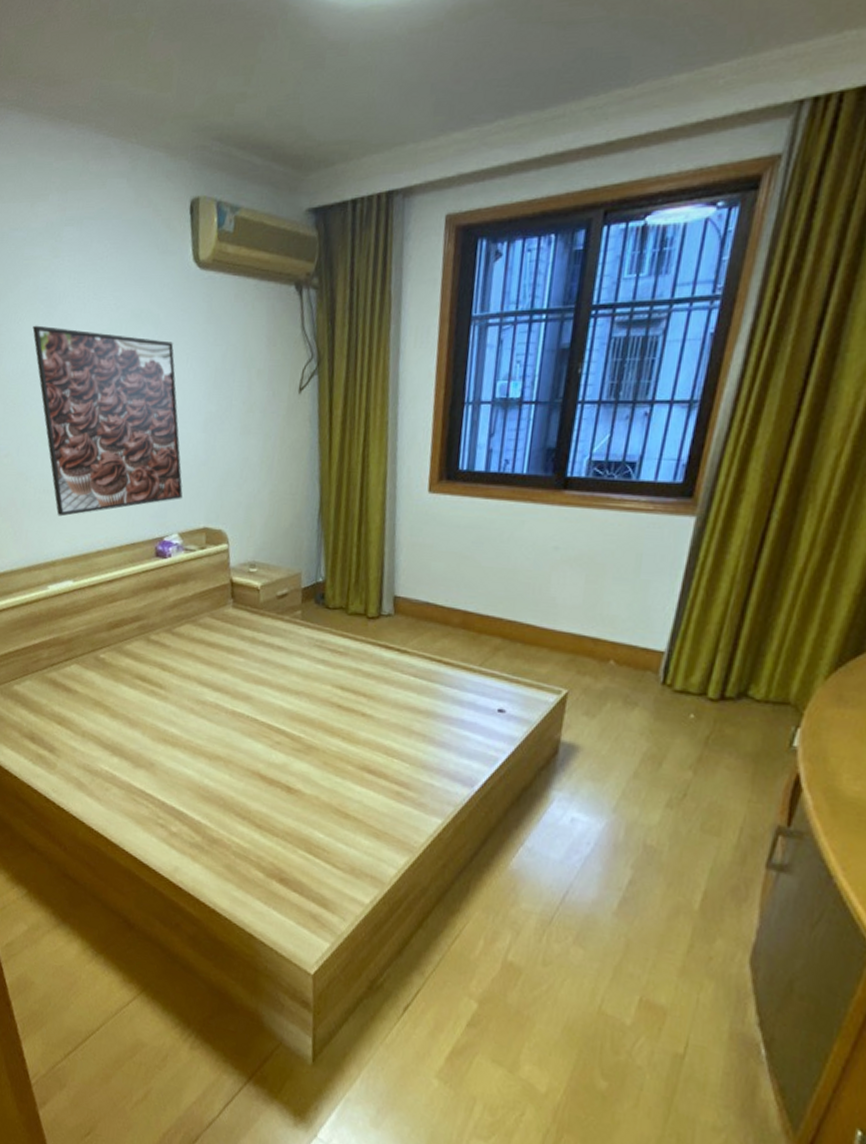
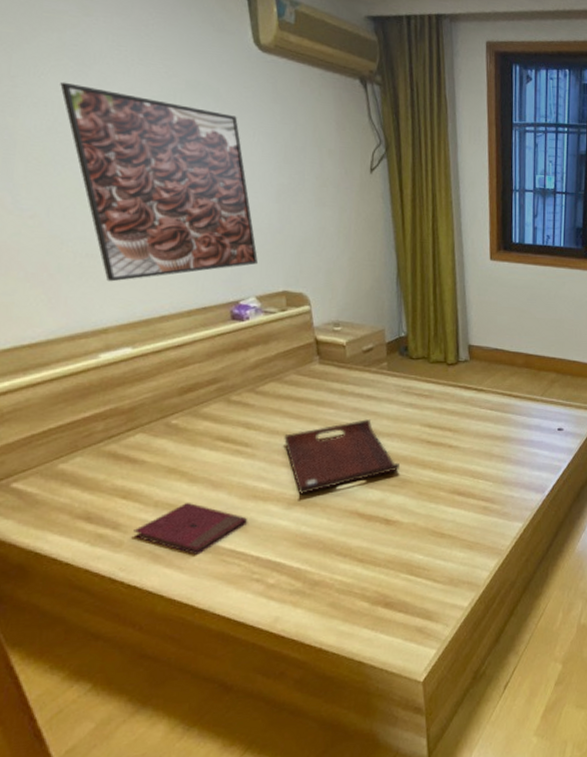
book: none [65,737,158,790] -> present [133,503,248,556]
serving tray: none [194,672,306,745] -> present [284,419,399,494]

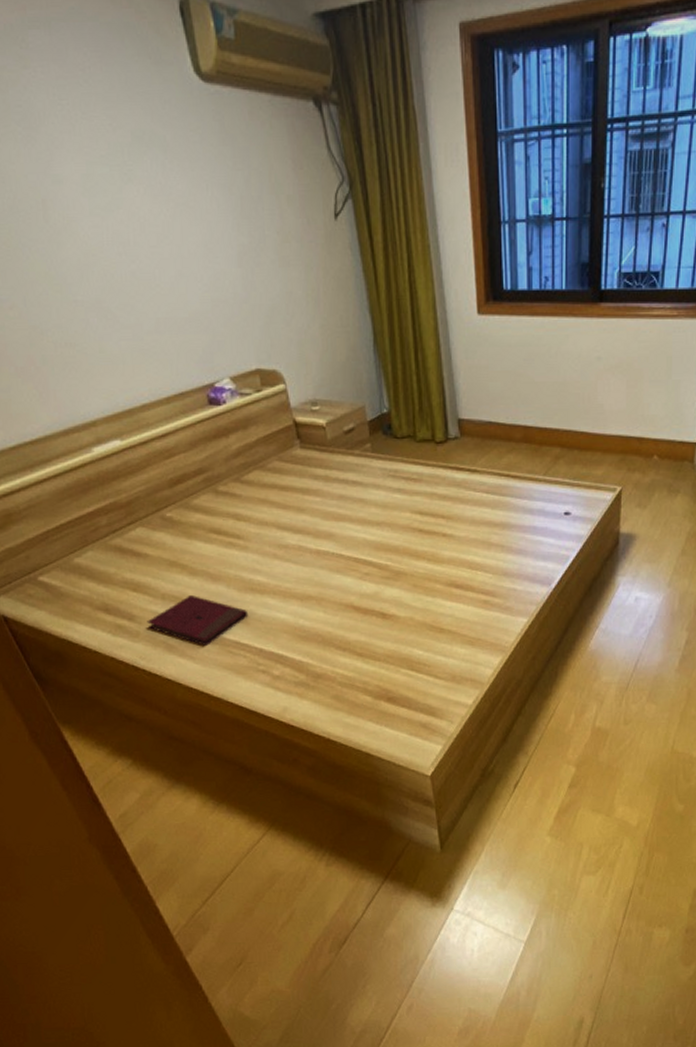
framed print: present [60,82,258,282] -> none [13,151,227,371]
serving tray: present [284,419,399,494] -> none [273,507,392,587]

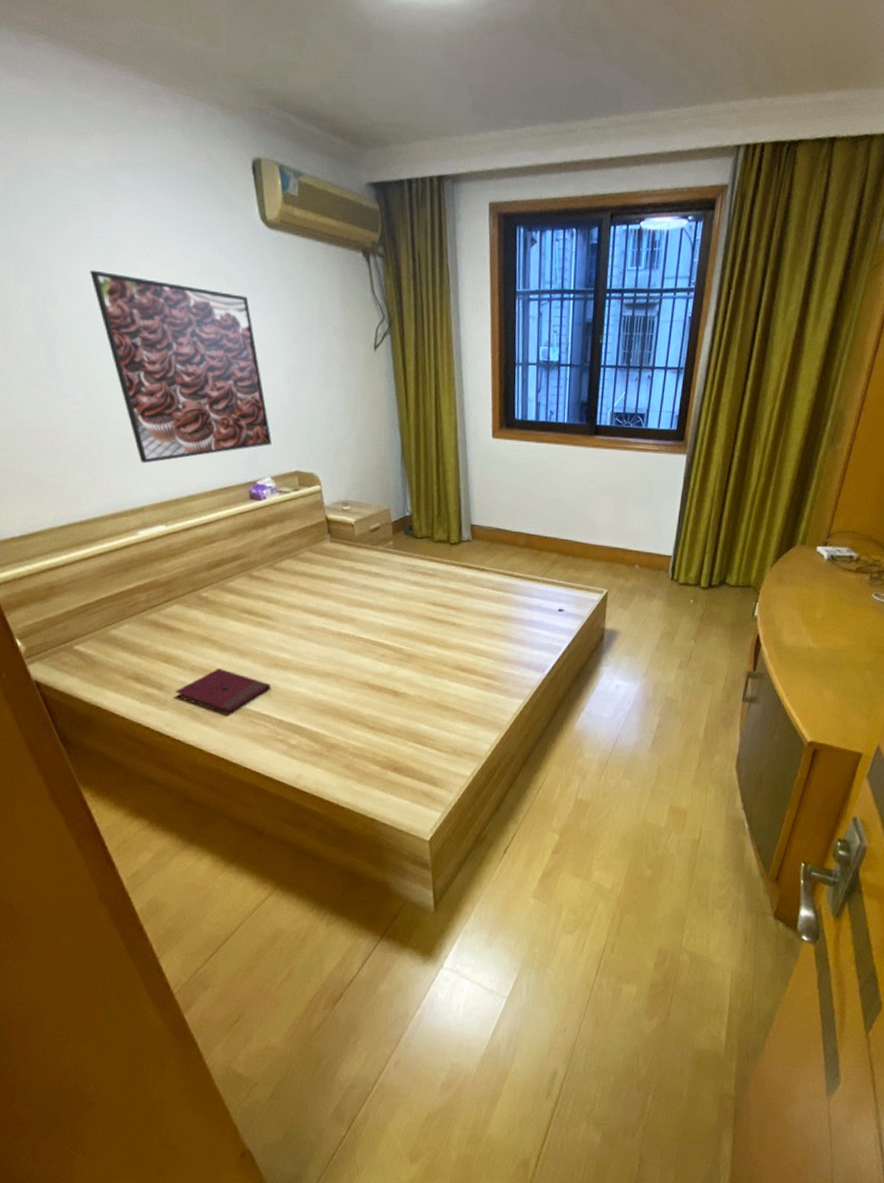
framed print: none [13,151,227,371] -> present [90,270,272,464]

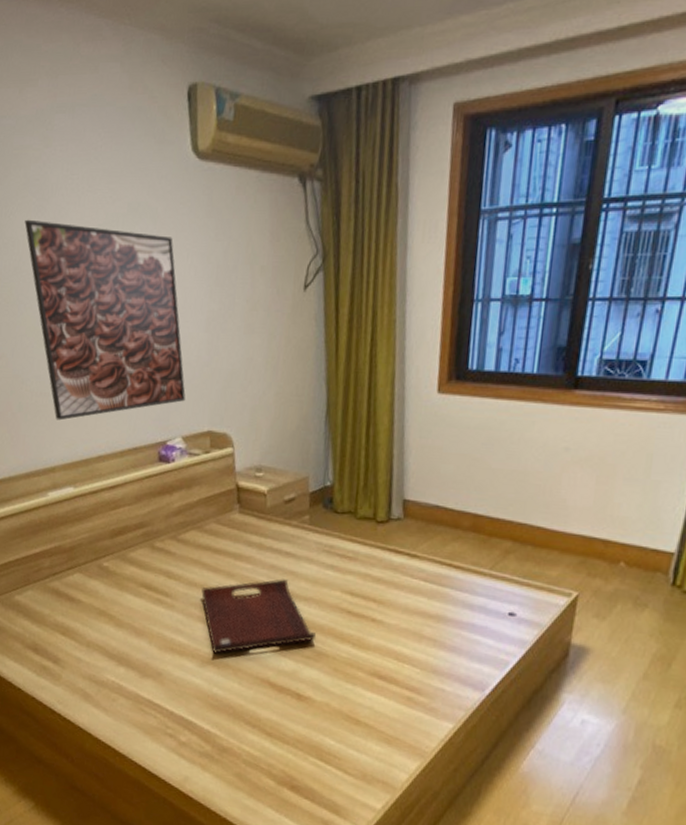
book: present [175,669,272,716] -> none [70,647,165,701]
serving tray: none [300,596,406,665] -> present [201,579,316,654]

